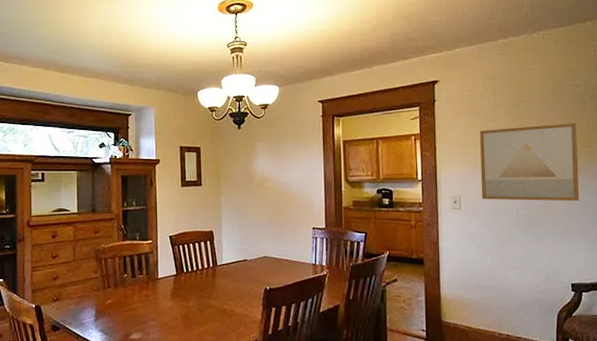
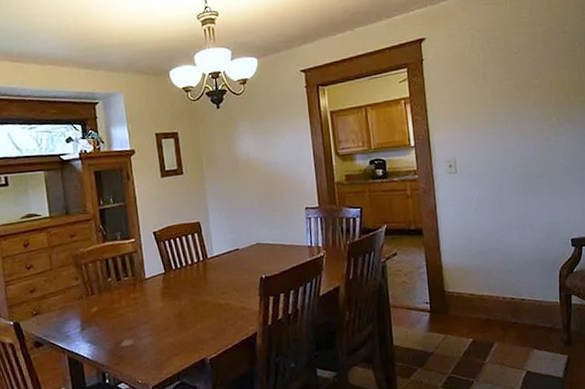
wall art: present [479,123,579,202] -> none [470,72,574,161]

